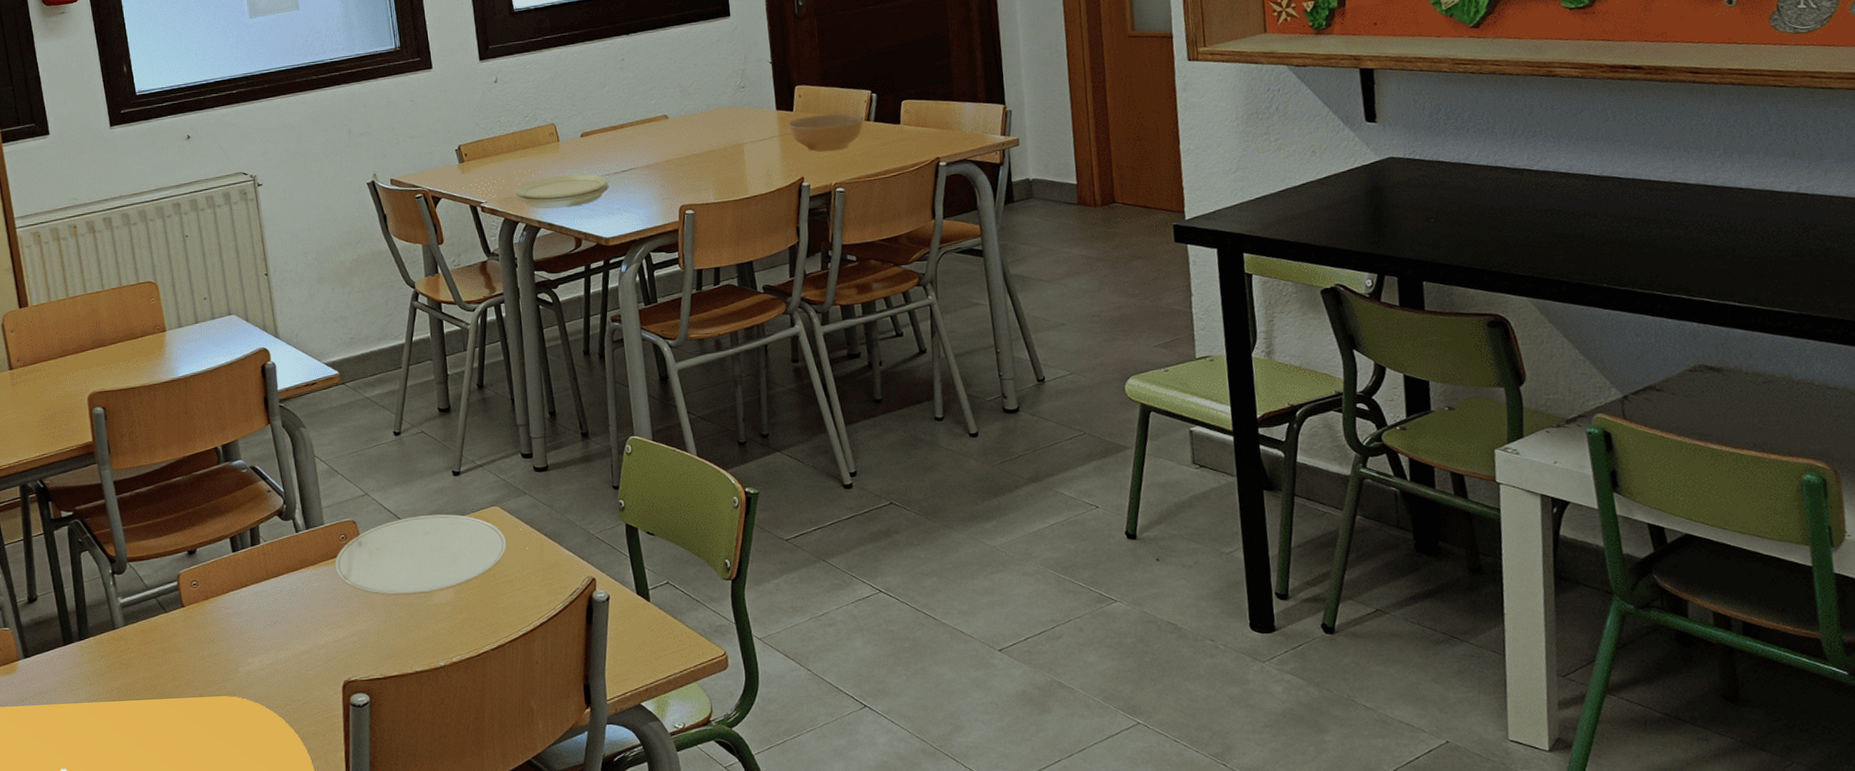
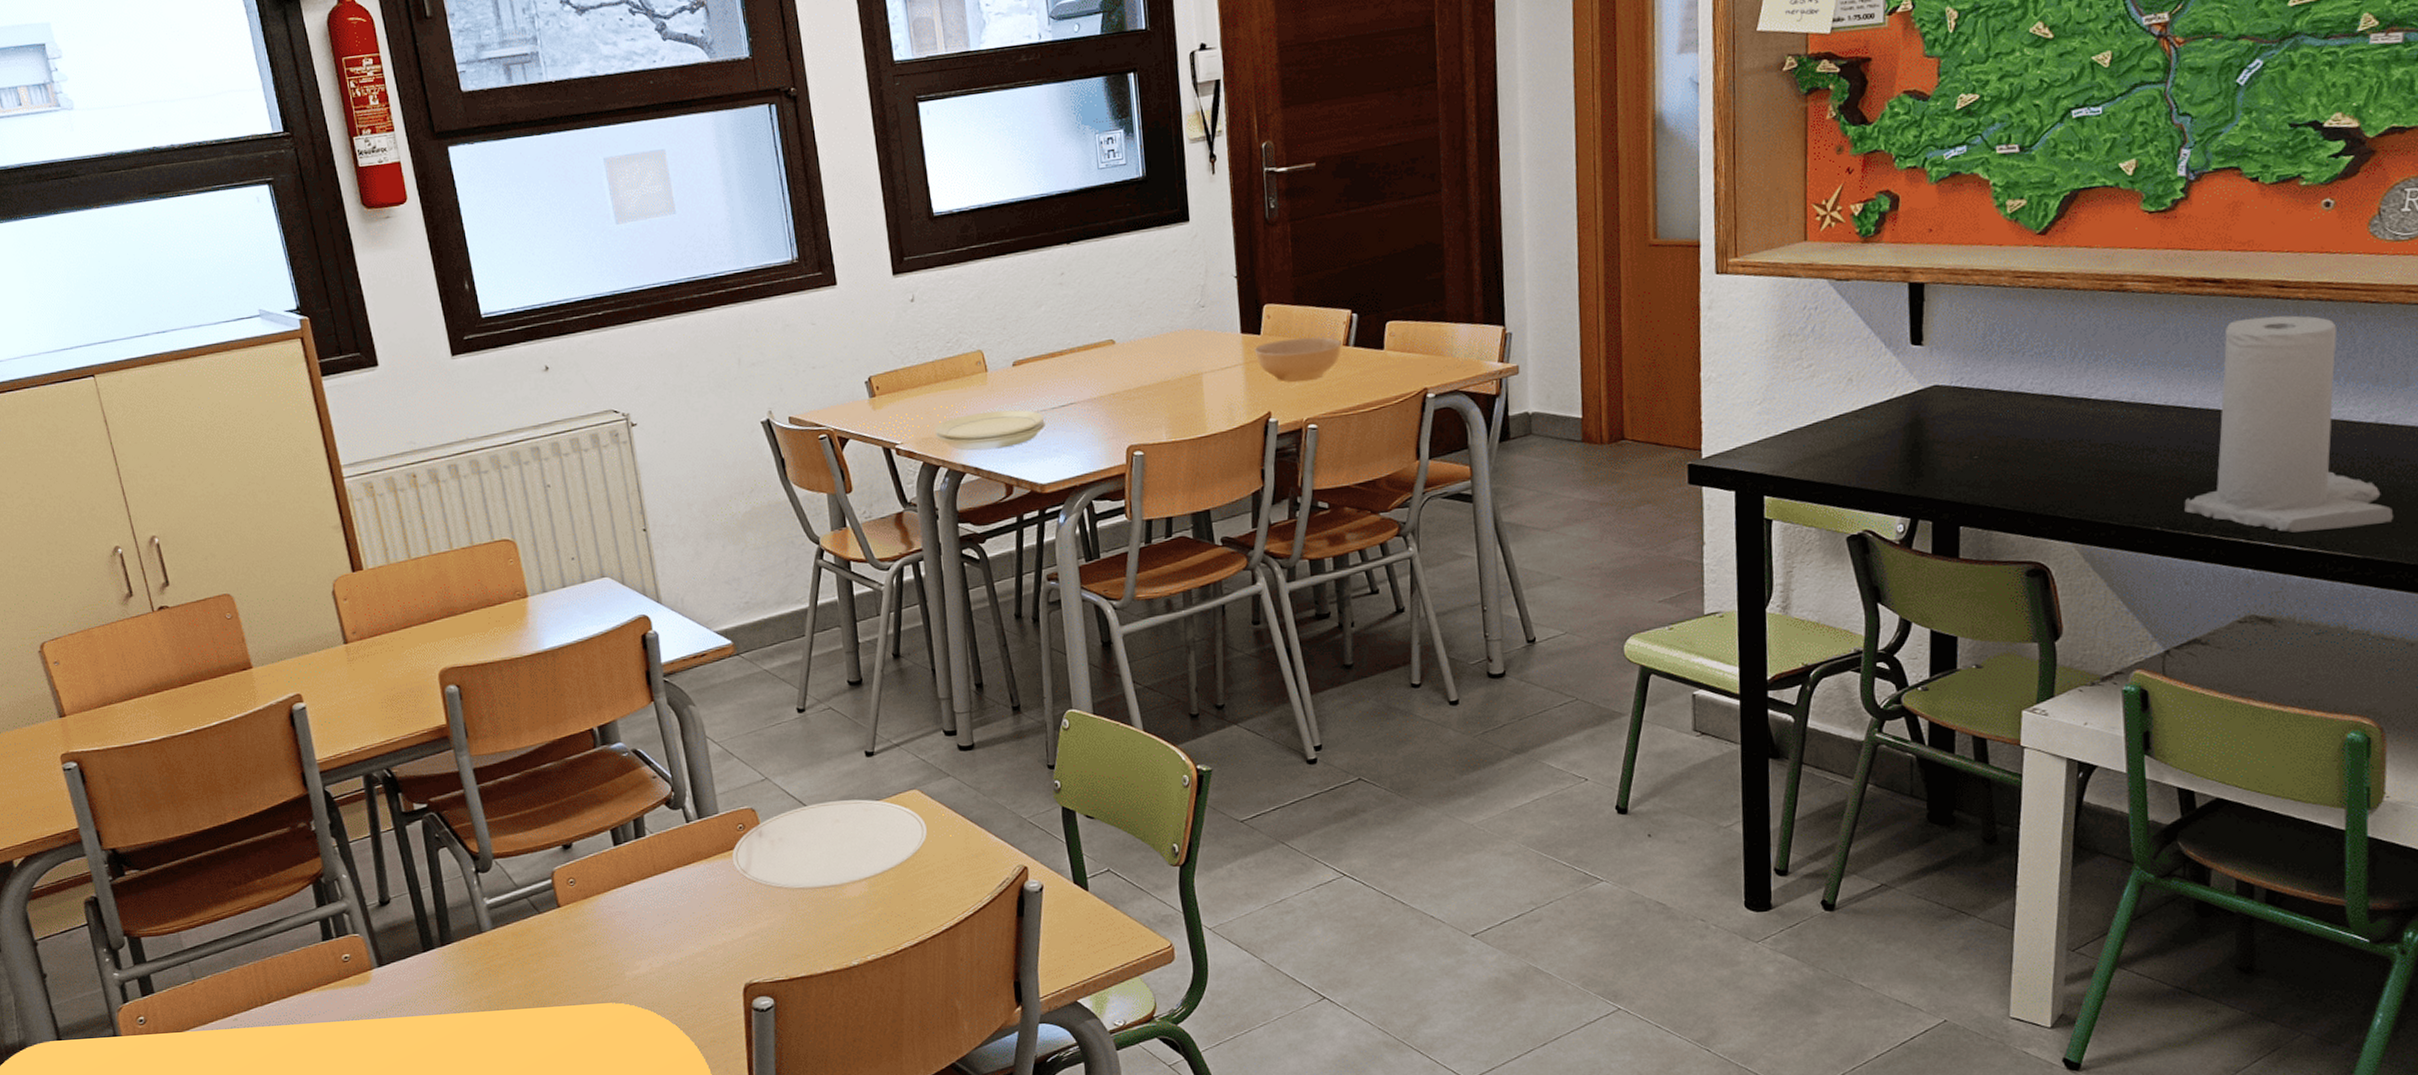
paper towel: none [1627,97,1824,291] -> present [2184,315,2394,534]

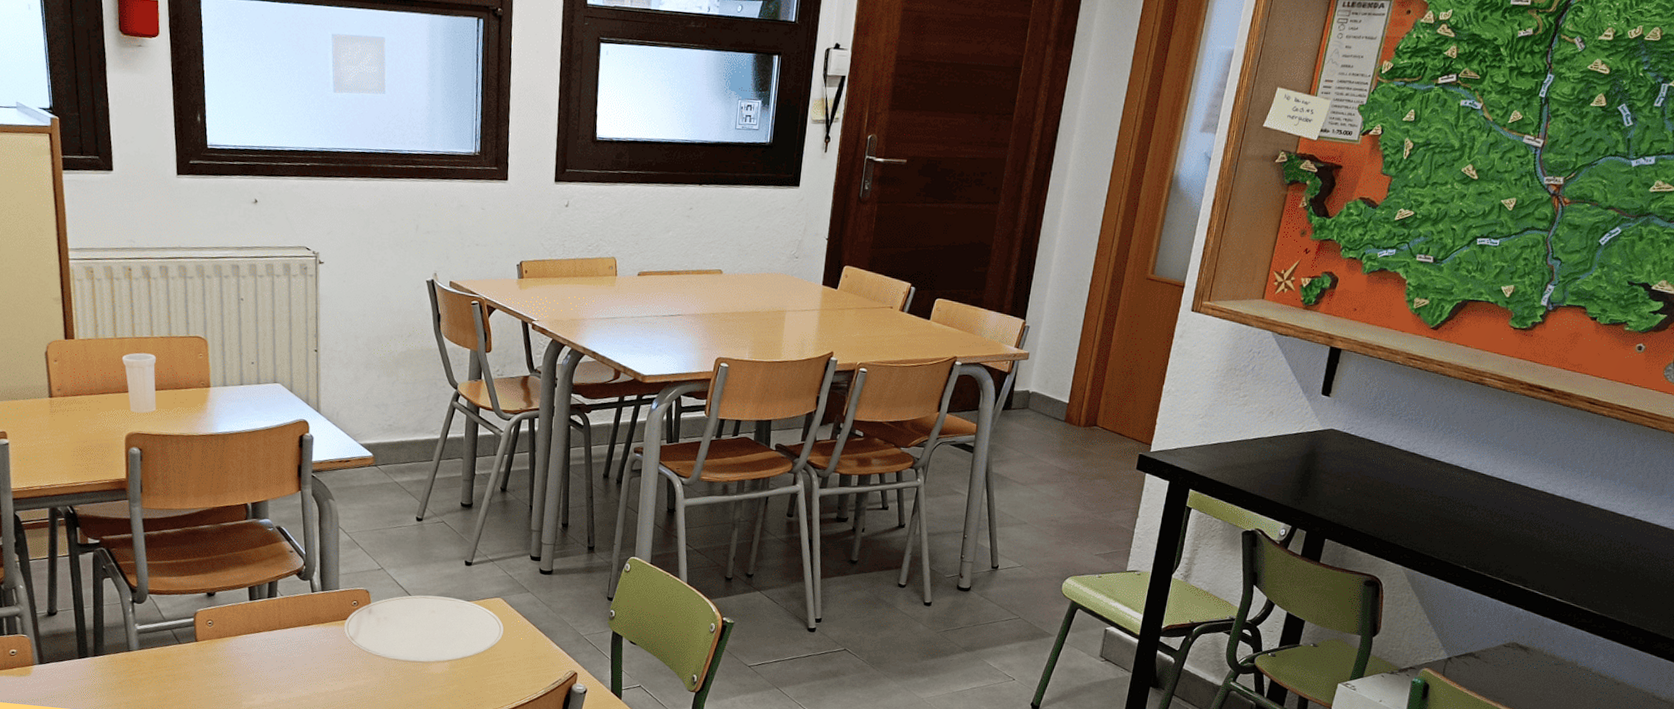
cup: none [420,570,470,644] -> present [121,352,157,414]
plate: present [934,409,1046,451] -> none [566,307,656,340]
bowl: present [1254,337,1343,383] -> none [830,296,900,334]
paper towel: present [2184,315,2394,534] -> none [1486,422,1629,593]

